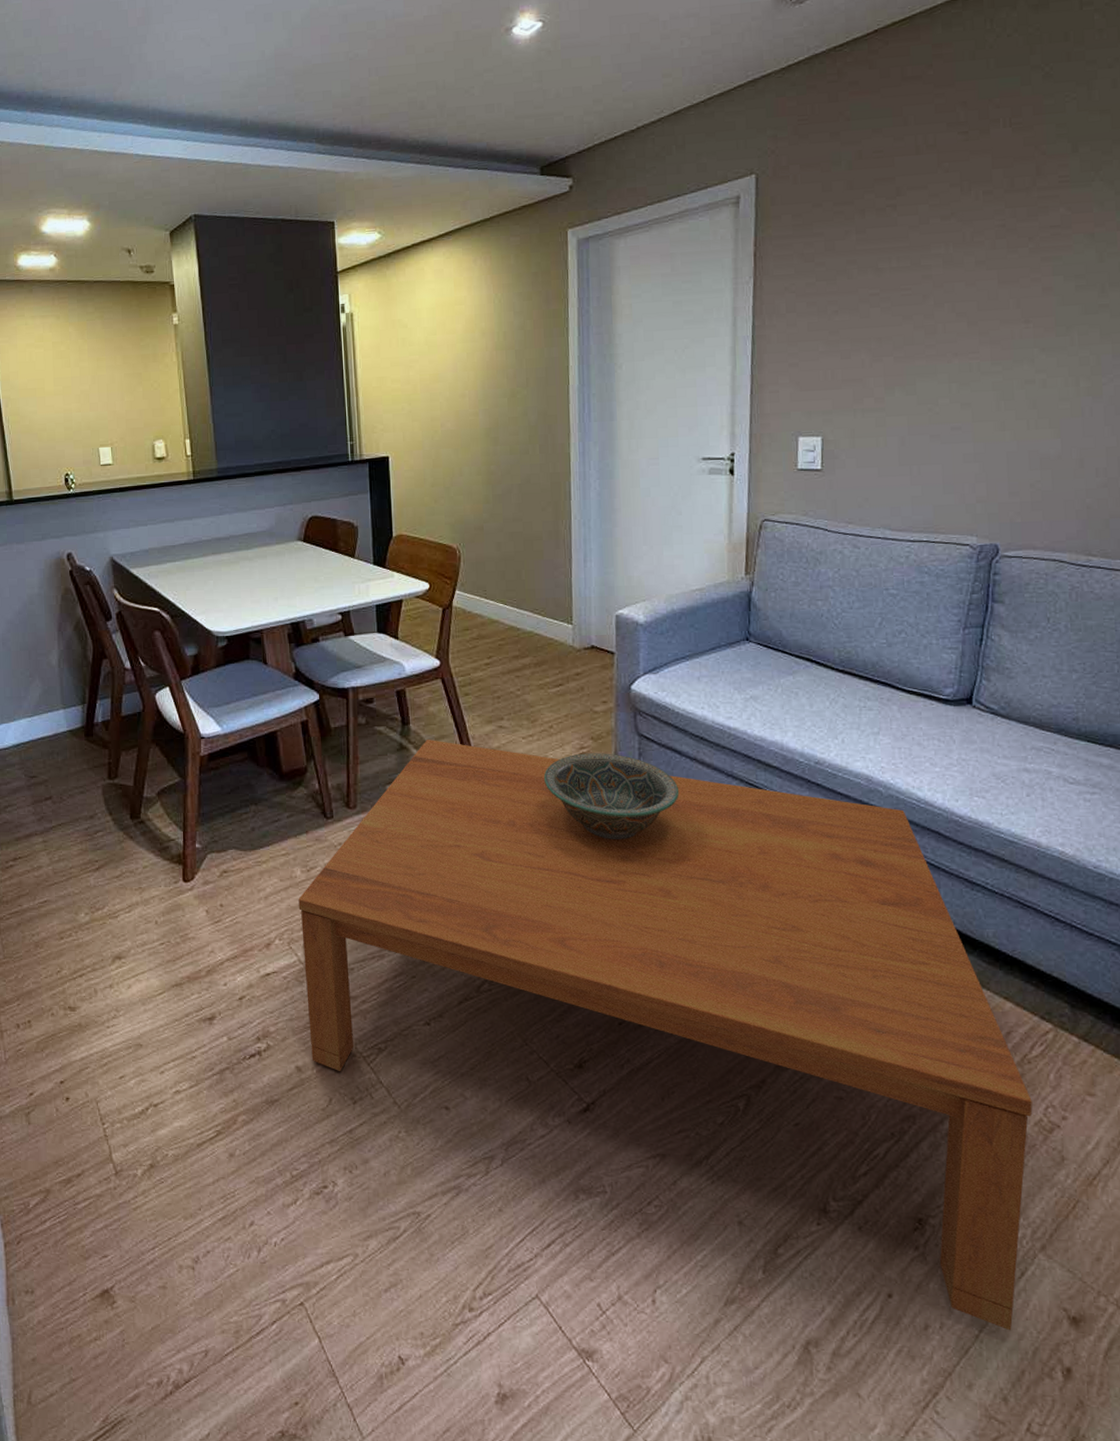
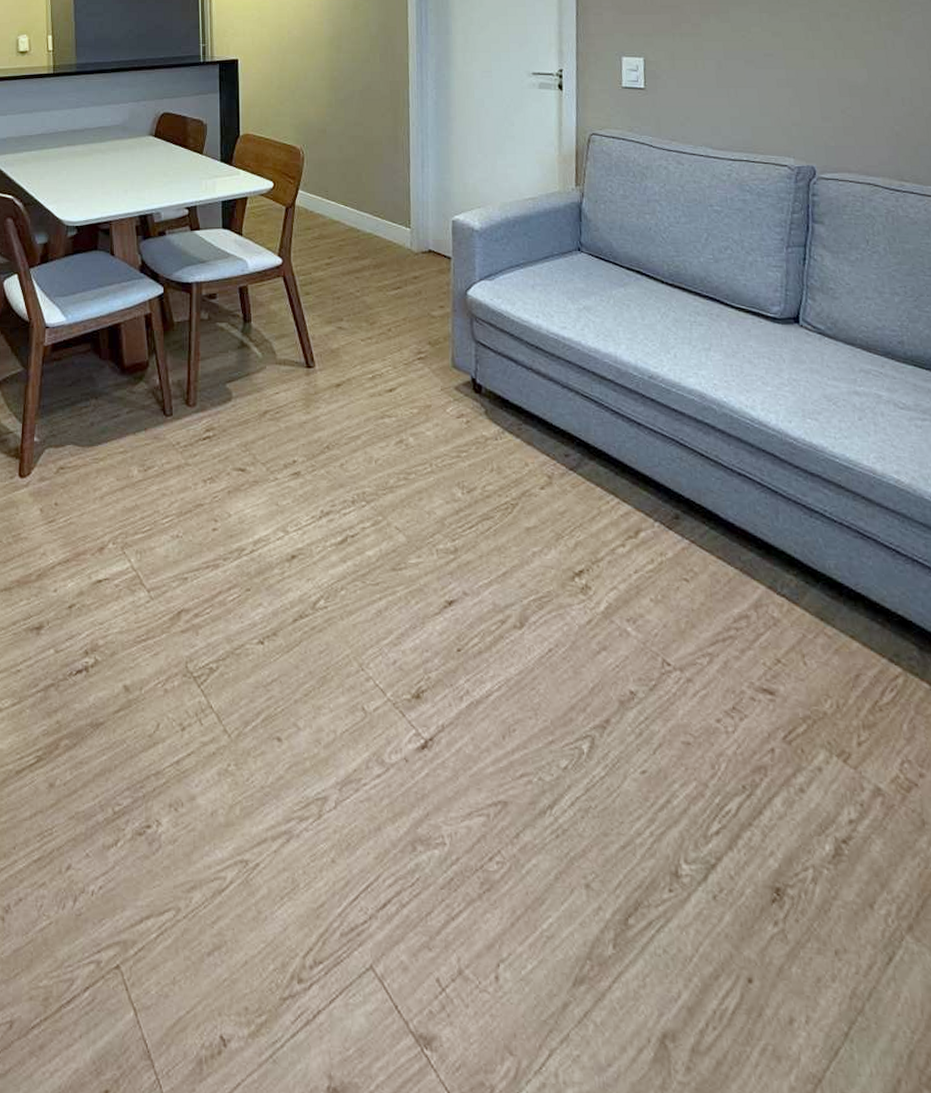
coffee table: present [298,740,1033,1331] -> none [134,338,888,1029]
decorative bowl: present [543,753,680,840] -> none [382,358,516,451]

